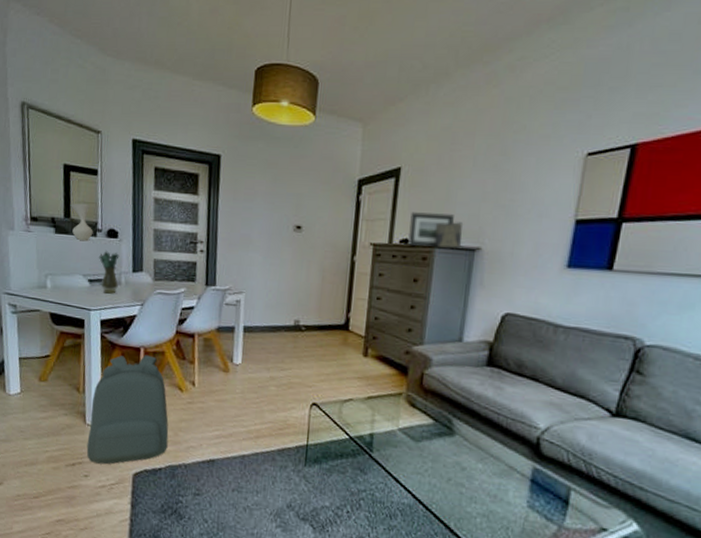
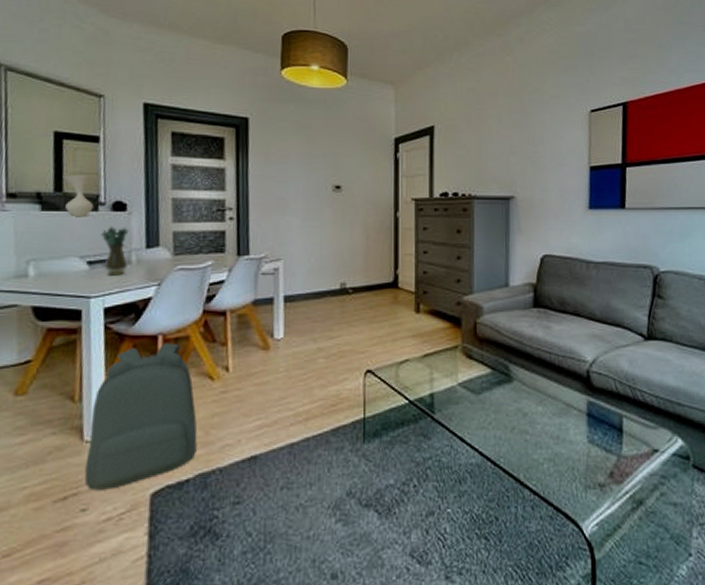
picture frame: present [408,212,454,249] -> none [448,167,488,199]
decorative box: present [434,222,462,249] -> none [471,174,497,199]

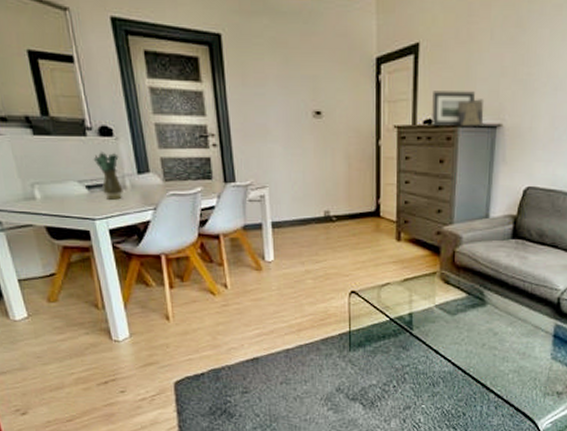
decorative vase: present [62,175,94,218] -> none [46,98,82,142]
backpack: present [84,343,197,491] -> none [115,262,207,378]
picture frame: none [448,167,488,199] -> present [432,91,475,127]
decorative box: none [471,174,497,199] -> present [457,99,484,127]

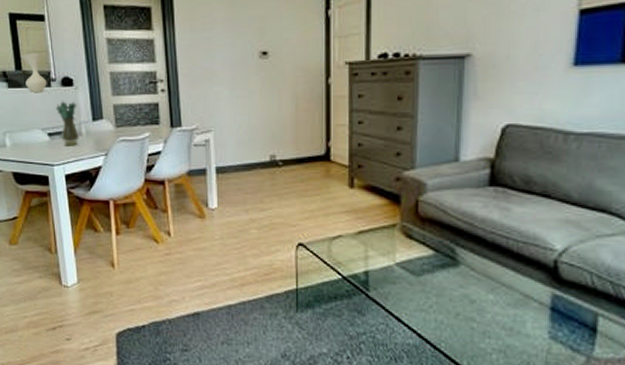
decorative vase: none [46,98,82,142] -> present [20,53,47,93]
picture frame: present [432,91,475,127] -> none [388,19,437,61]
decorative box: present [457,99,484,127] -> none [416,27,449,60]

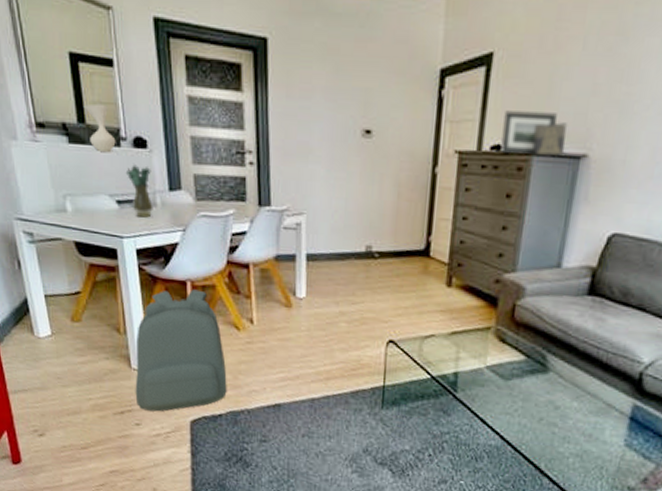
backpack: none [65,207,149,326] -> present [135,289,227,412]
picture frame: none [388,19,437,61] -> present [500,110,557,157]
decorative box: none [416,27,449,60] -> present [532,122,567,157]

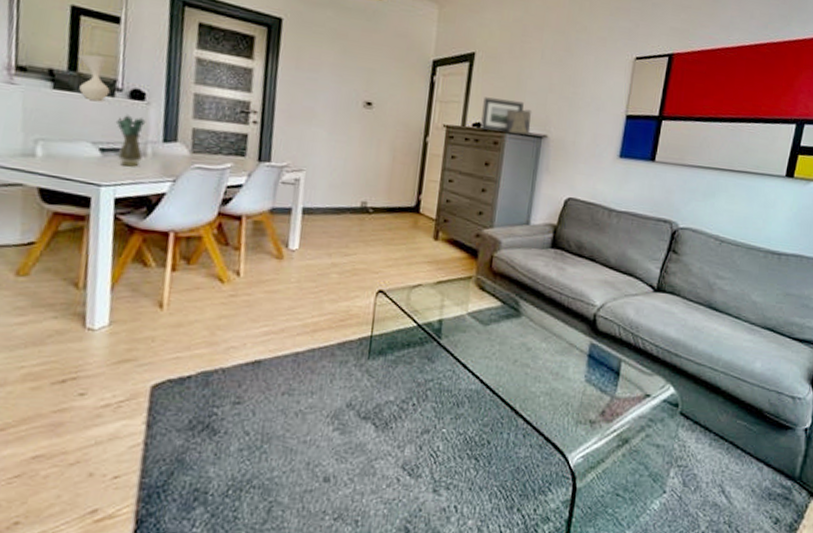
backpack: present [135,289,227,412] -> none [84,240,204,378]

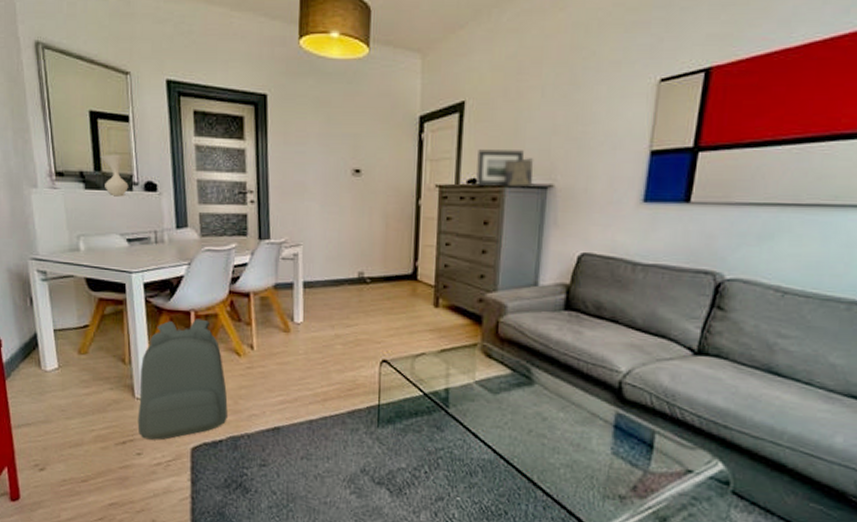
backpack: none [84,240,204,378] -> present [137,318,228,440]
vase: present [115,113,146,167] -> none [136,205,161,254]

